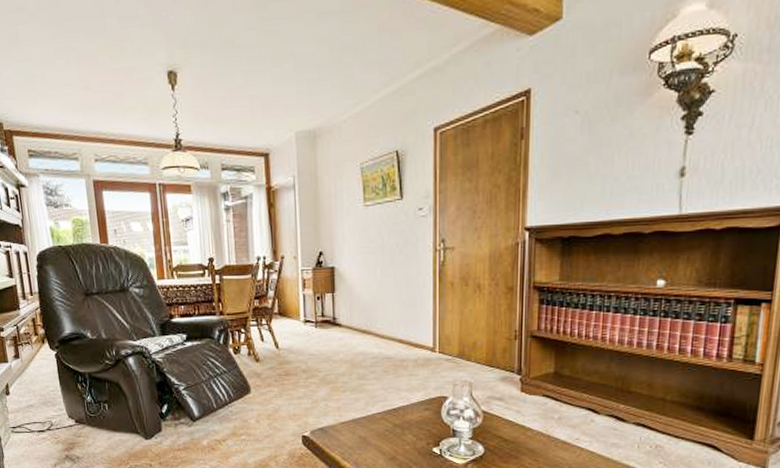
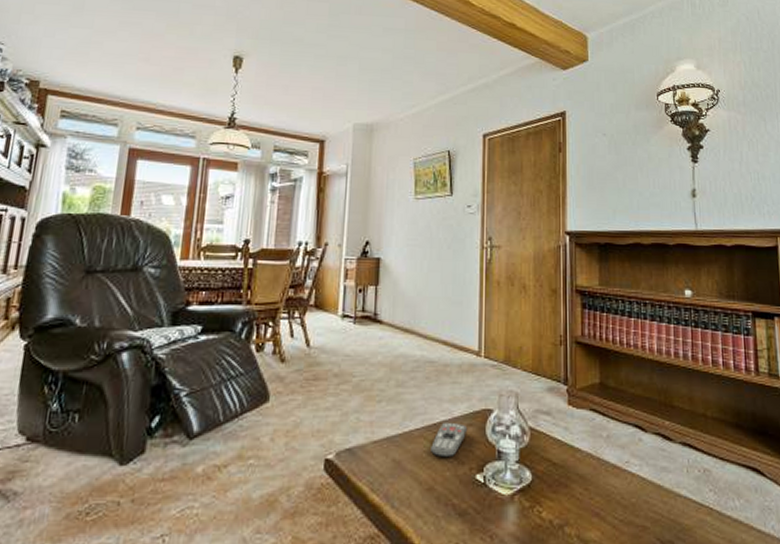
remote control: none [392,407,425,435] -> present [431,422,468,458]

